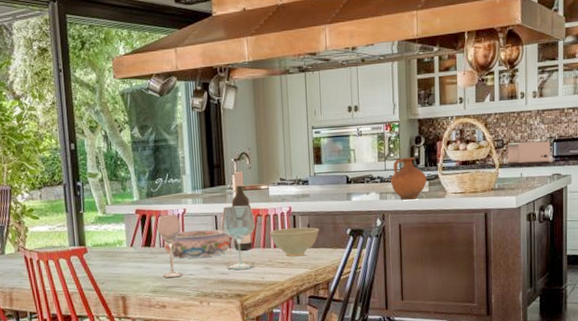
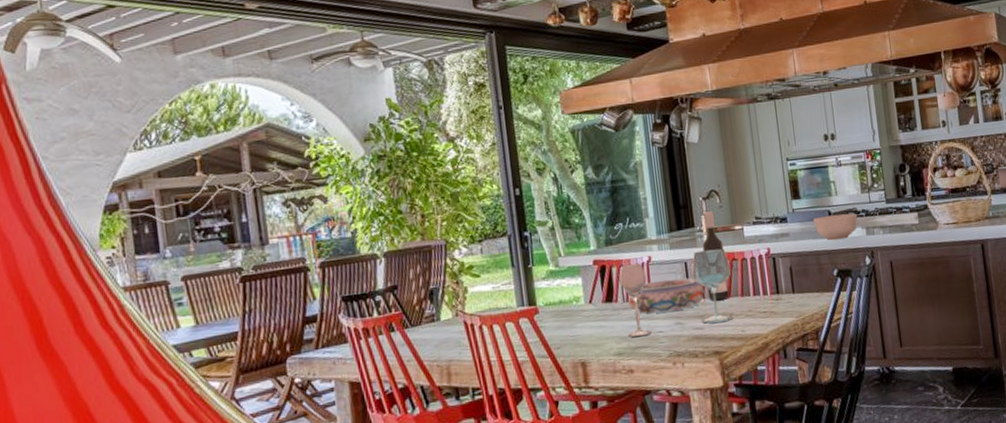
bowl: present [269,227,319,257] -> none [747,270,803,305]
bowl: none [332,179,373,203] -> present [813,213,858,241]
ceramic jug: present [391,156,427,201] -> none [876,186,916,235]

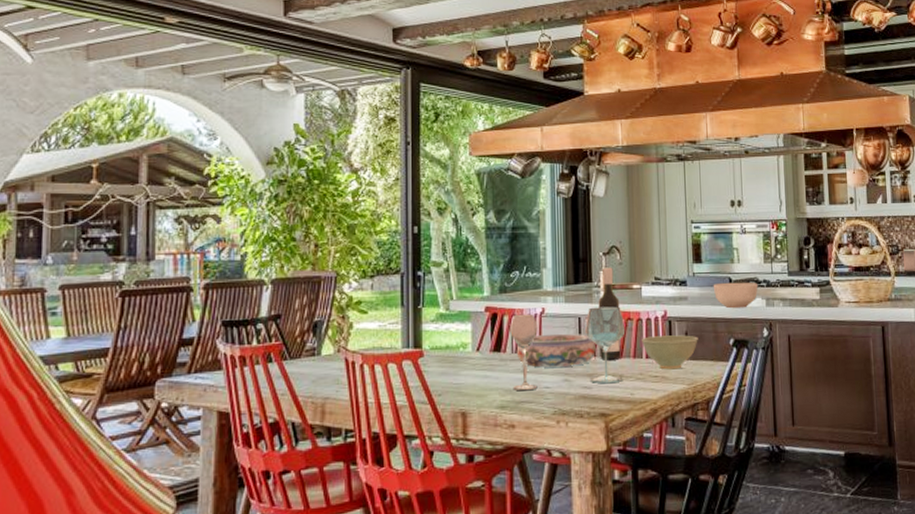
bowl: none [747,270,803,305] -> present [641,335,698,370]

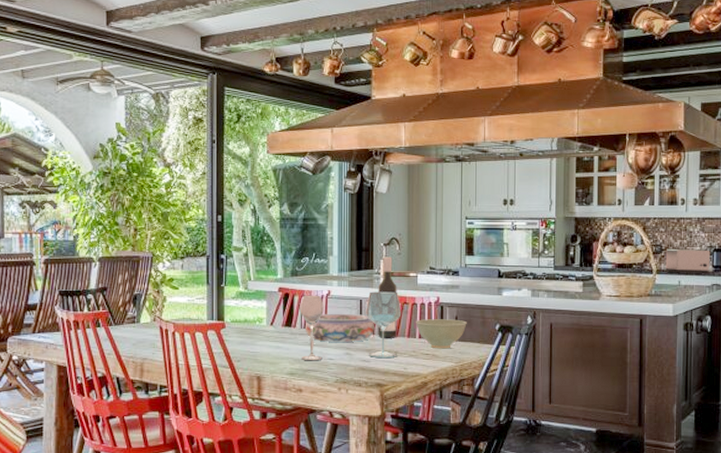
bowl: present [713,282,758,309] -> none [483,274,525,298]

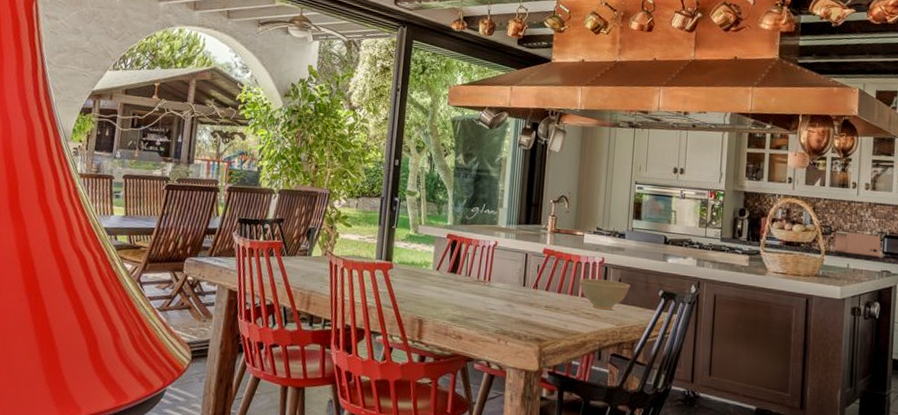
wineglass: present [300,295,324,361] -> none [463,243,490,310]
bowl: present [305,313,375,342] -> none [469,263,539,295]
wine glass: present [365,291,402,359] -> none [529,246,566,315]
bottle: present [378,256,397,338] -> none [541,213,563,295]

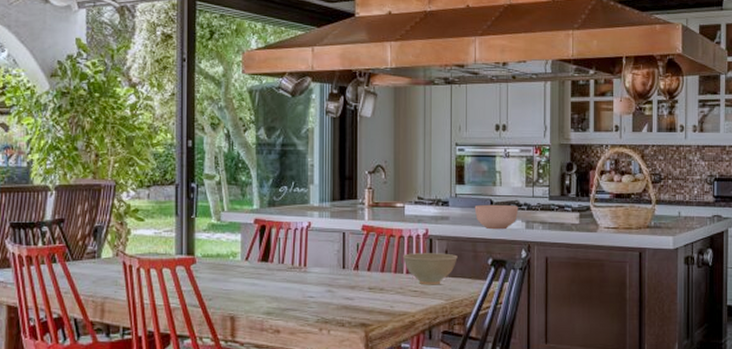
bowl: none [649,239,691,265] -> present [474,204,519,230]
toaster: present [834,230,881,260] -> none [665,177,711,205]

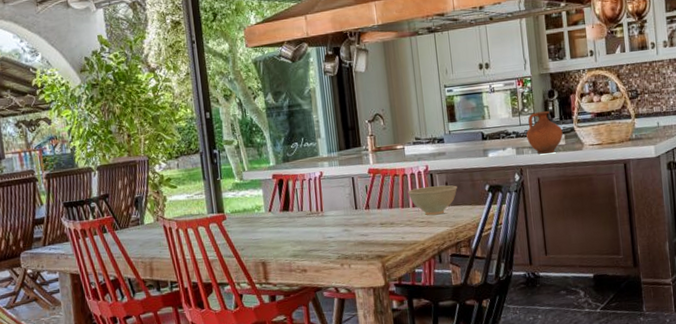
bowl: present [474,204,519,230] -> none [467,135,508,160]
ceramic jug: none [539,184,578,232] -> present [526,110,563,155]

